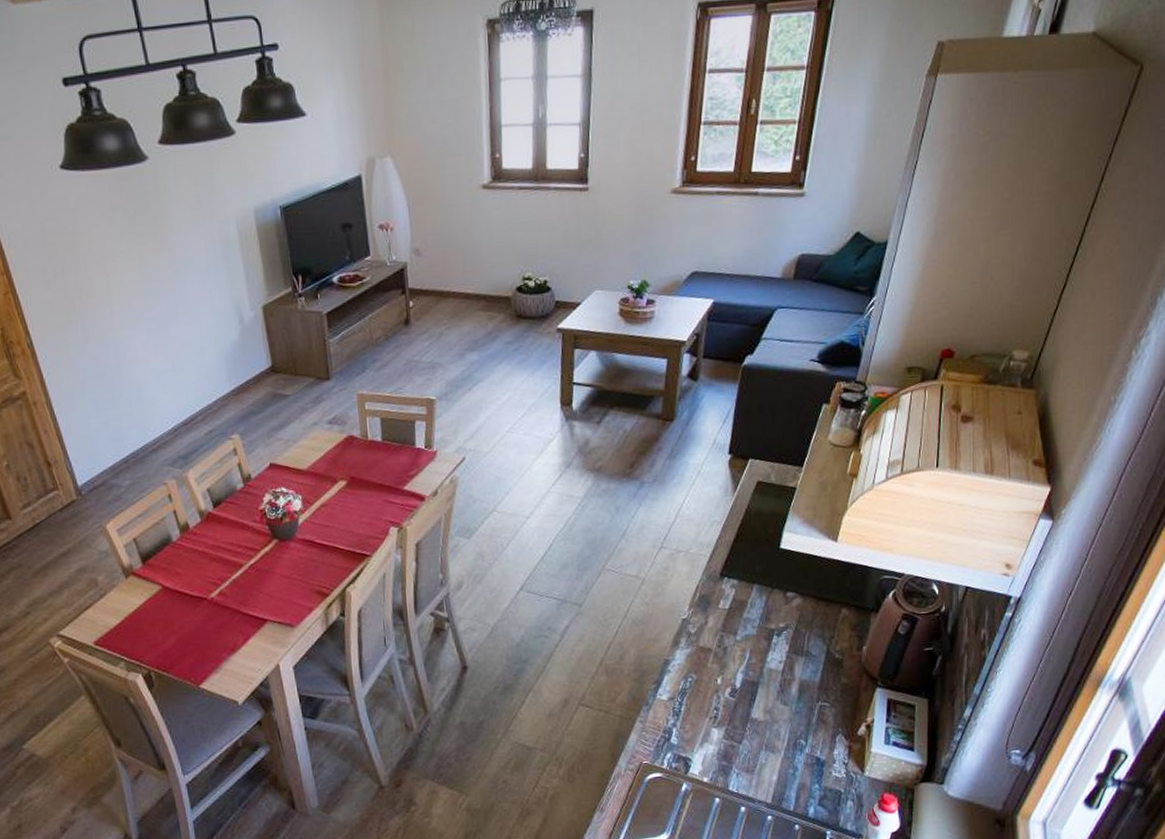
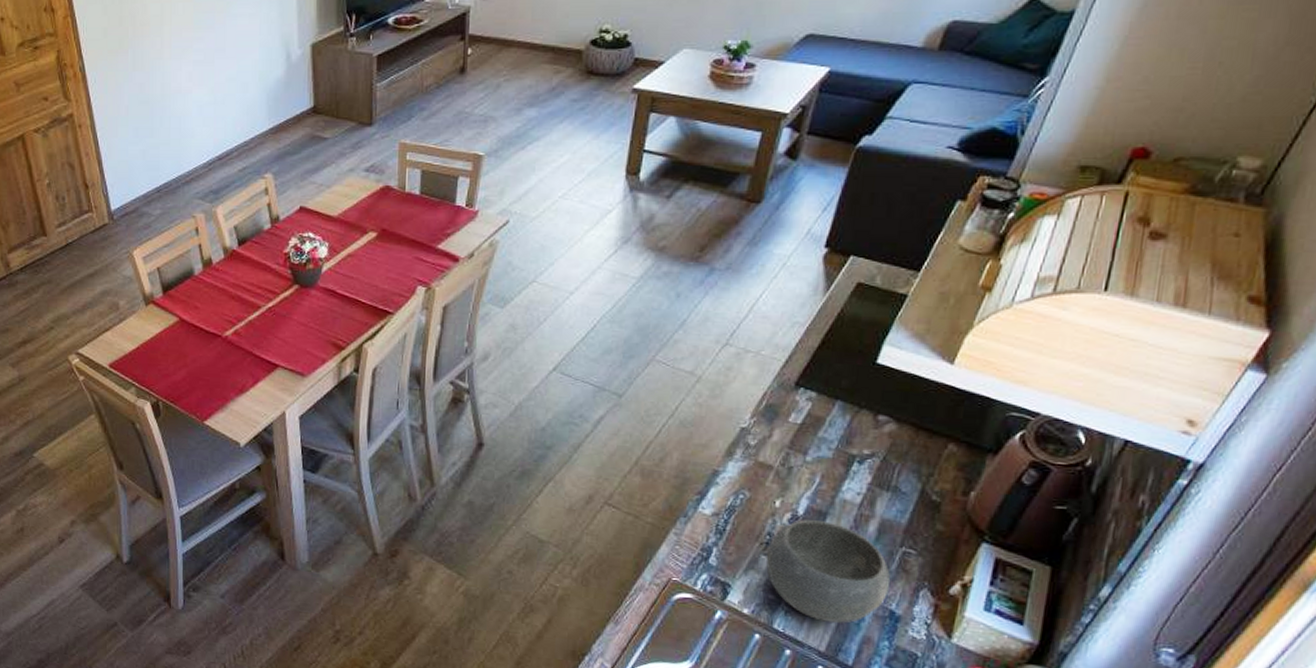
bowl: none [715,690,814,777] -> present [765,519,891,624]

